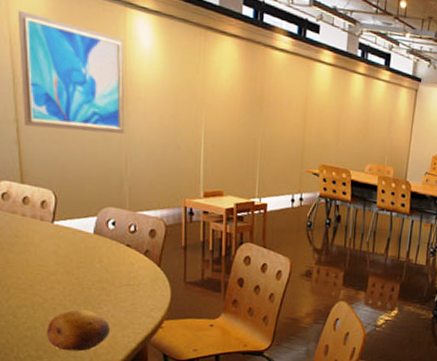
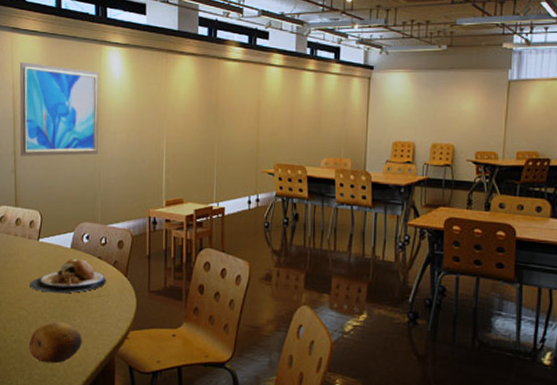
plate: none [44,245,137,281] -> present [30,259,106,293]

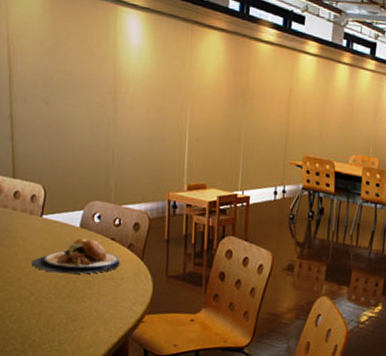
wall art: present [19,61,99,157] -> none [15,10,114,129]
fruit: present [28,322,82,364] -> none [31,303,93,345]

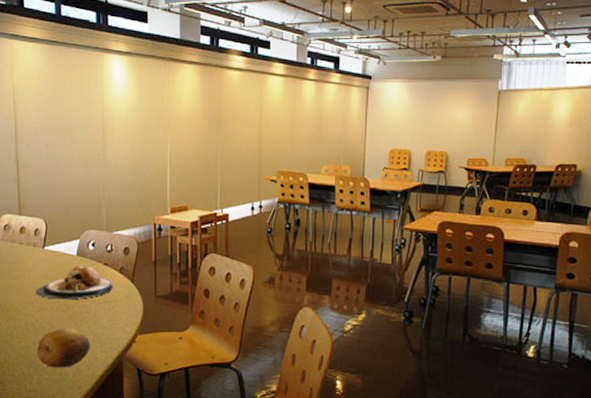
fruit: none [31,303,93,345] -> present [36,328,90,368]

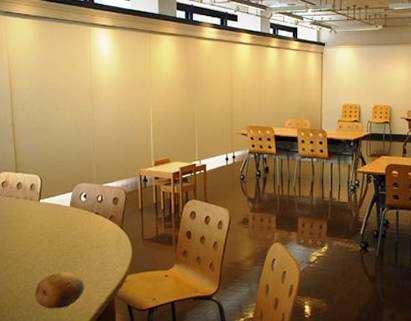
plate: present [36,266,113,300] -> none [33,216,104,247]

